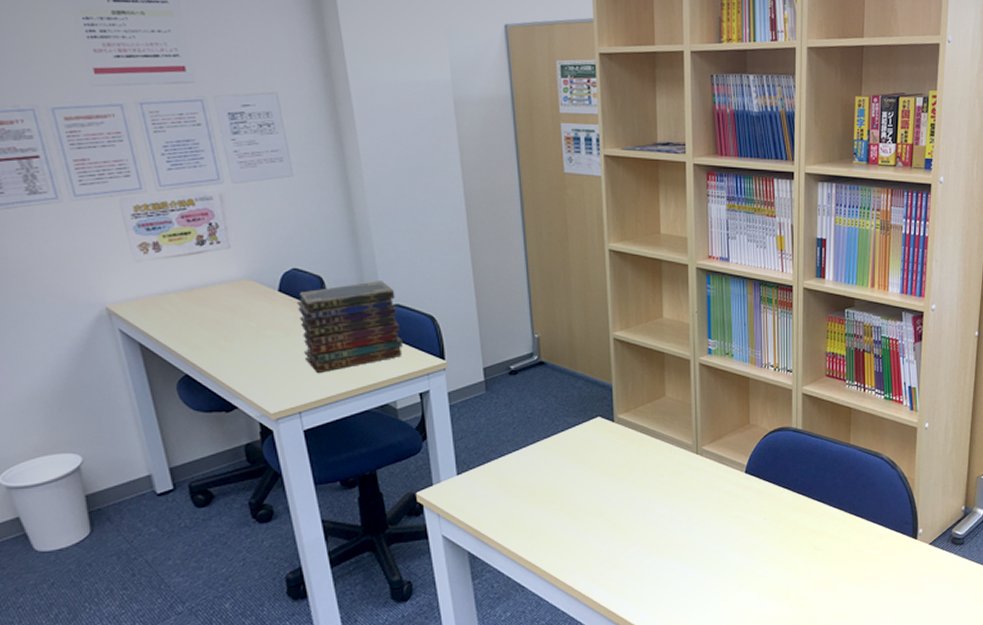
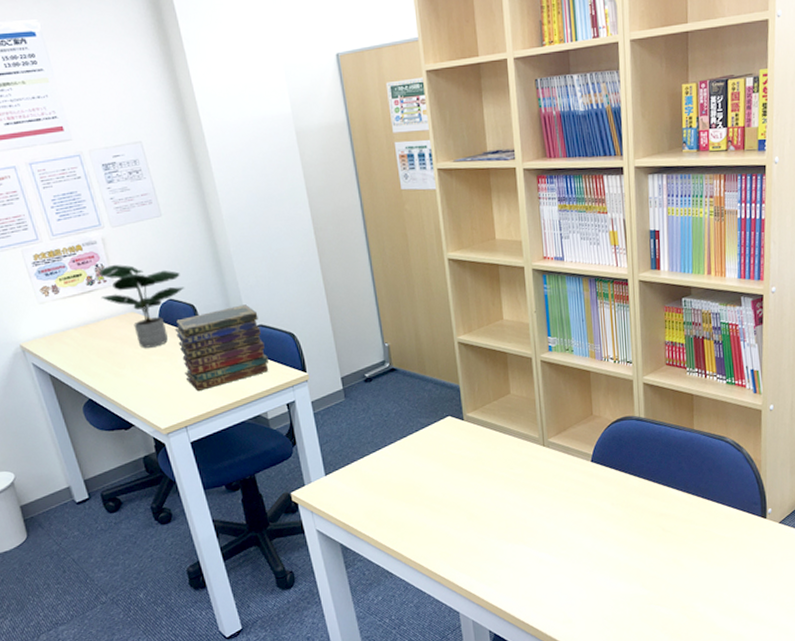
potted plant: none [211,225,313,321] -> present [98,265,185,348]

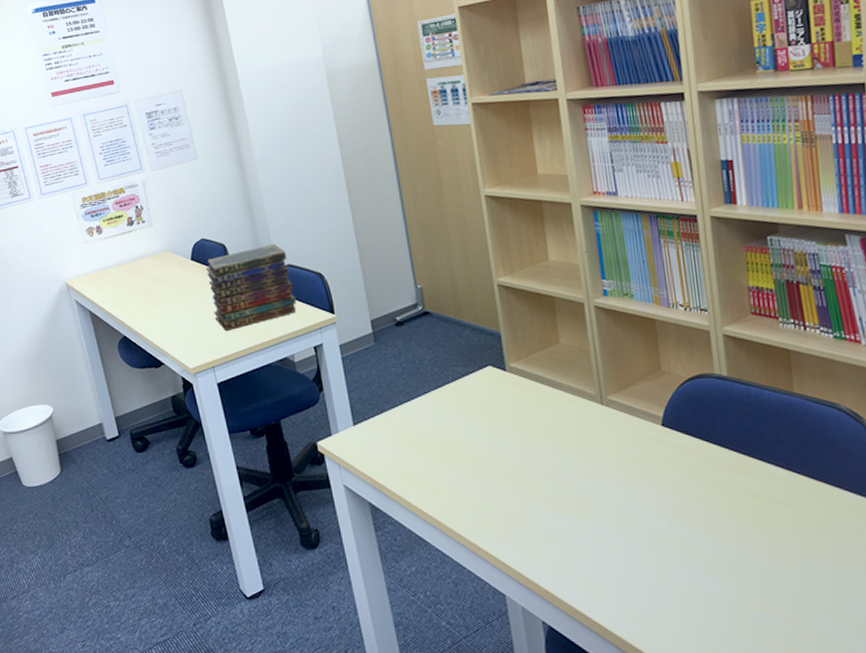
potted plant: present [98,265,185,348] -> none [138,206,217,287]

